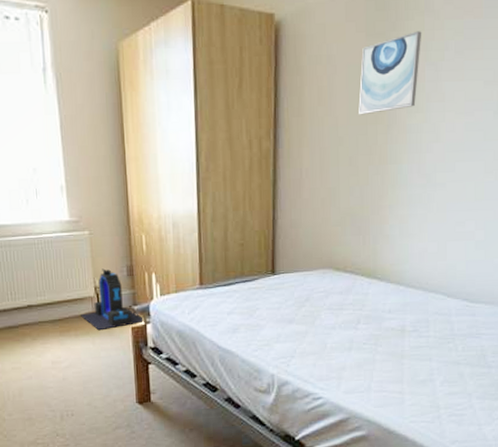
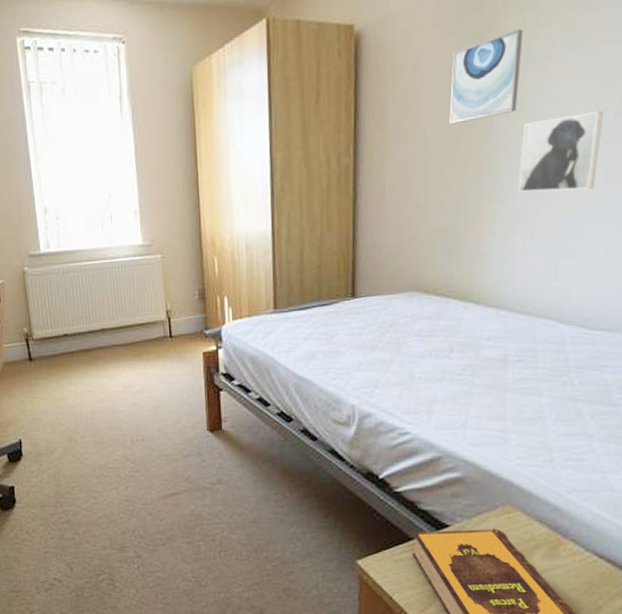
architectural model: present [80,268,145,331] -> none [151,292,217,355]
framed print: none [416,110,485,181] -> present [518,110,603,192]

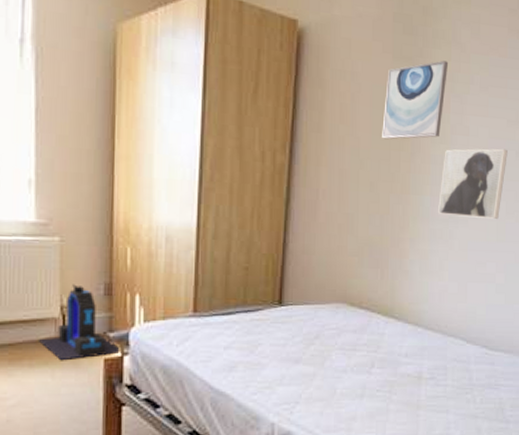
architectural model: none [151,292,217,355] -> present [38,284,122,361]

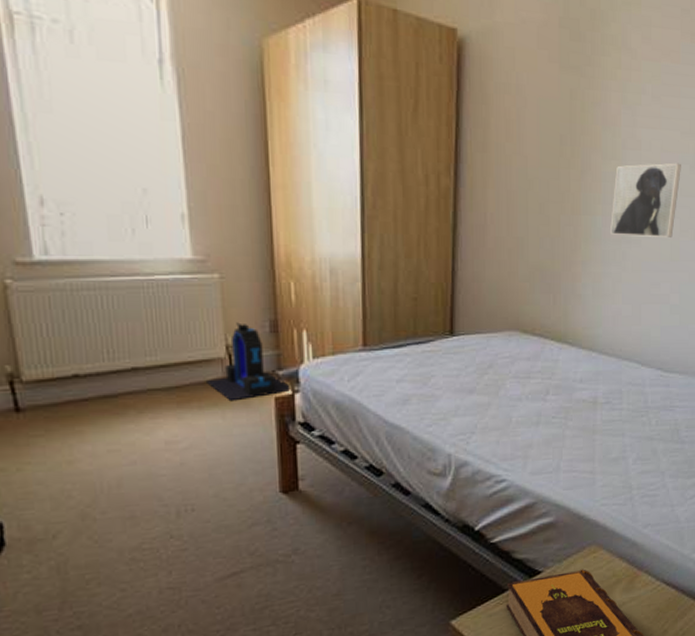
wall art: present [382,60,449,140] -> none [550,69,619,157]

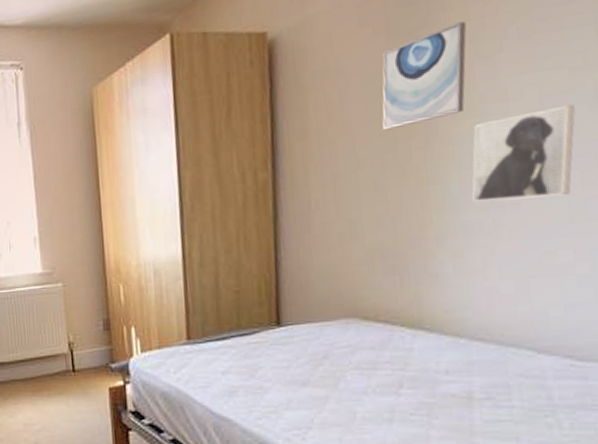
architectural model: present [205,322,292,402] -> none [53,323,124,391]
wall art: none [550,69,619,157] -> present [382,21,467,130]

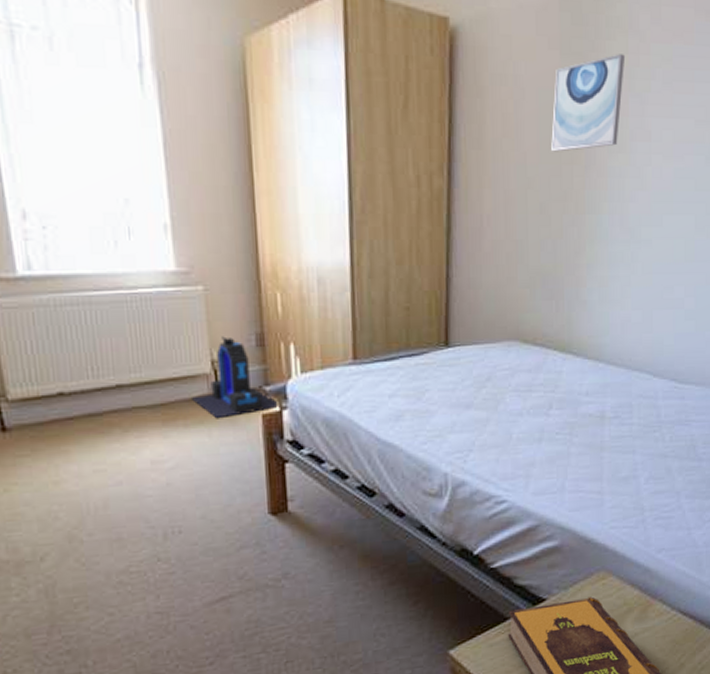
architectural model: none [53,323,124,391] -> present [190,336,280,419]
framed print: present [472,104,575,202] -> none [618,154,696,236]

